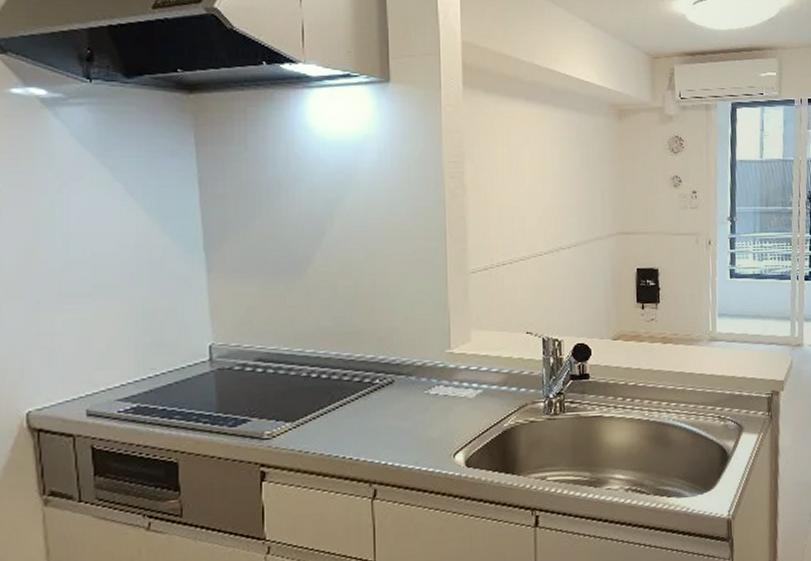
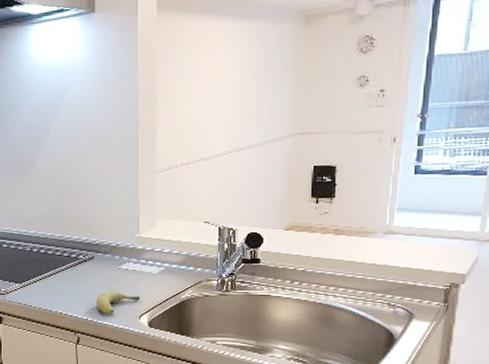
fruit: none [397,423,454,455] -> present [95,291,140,314]

